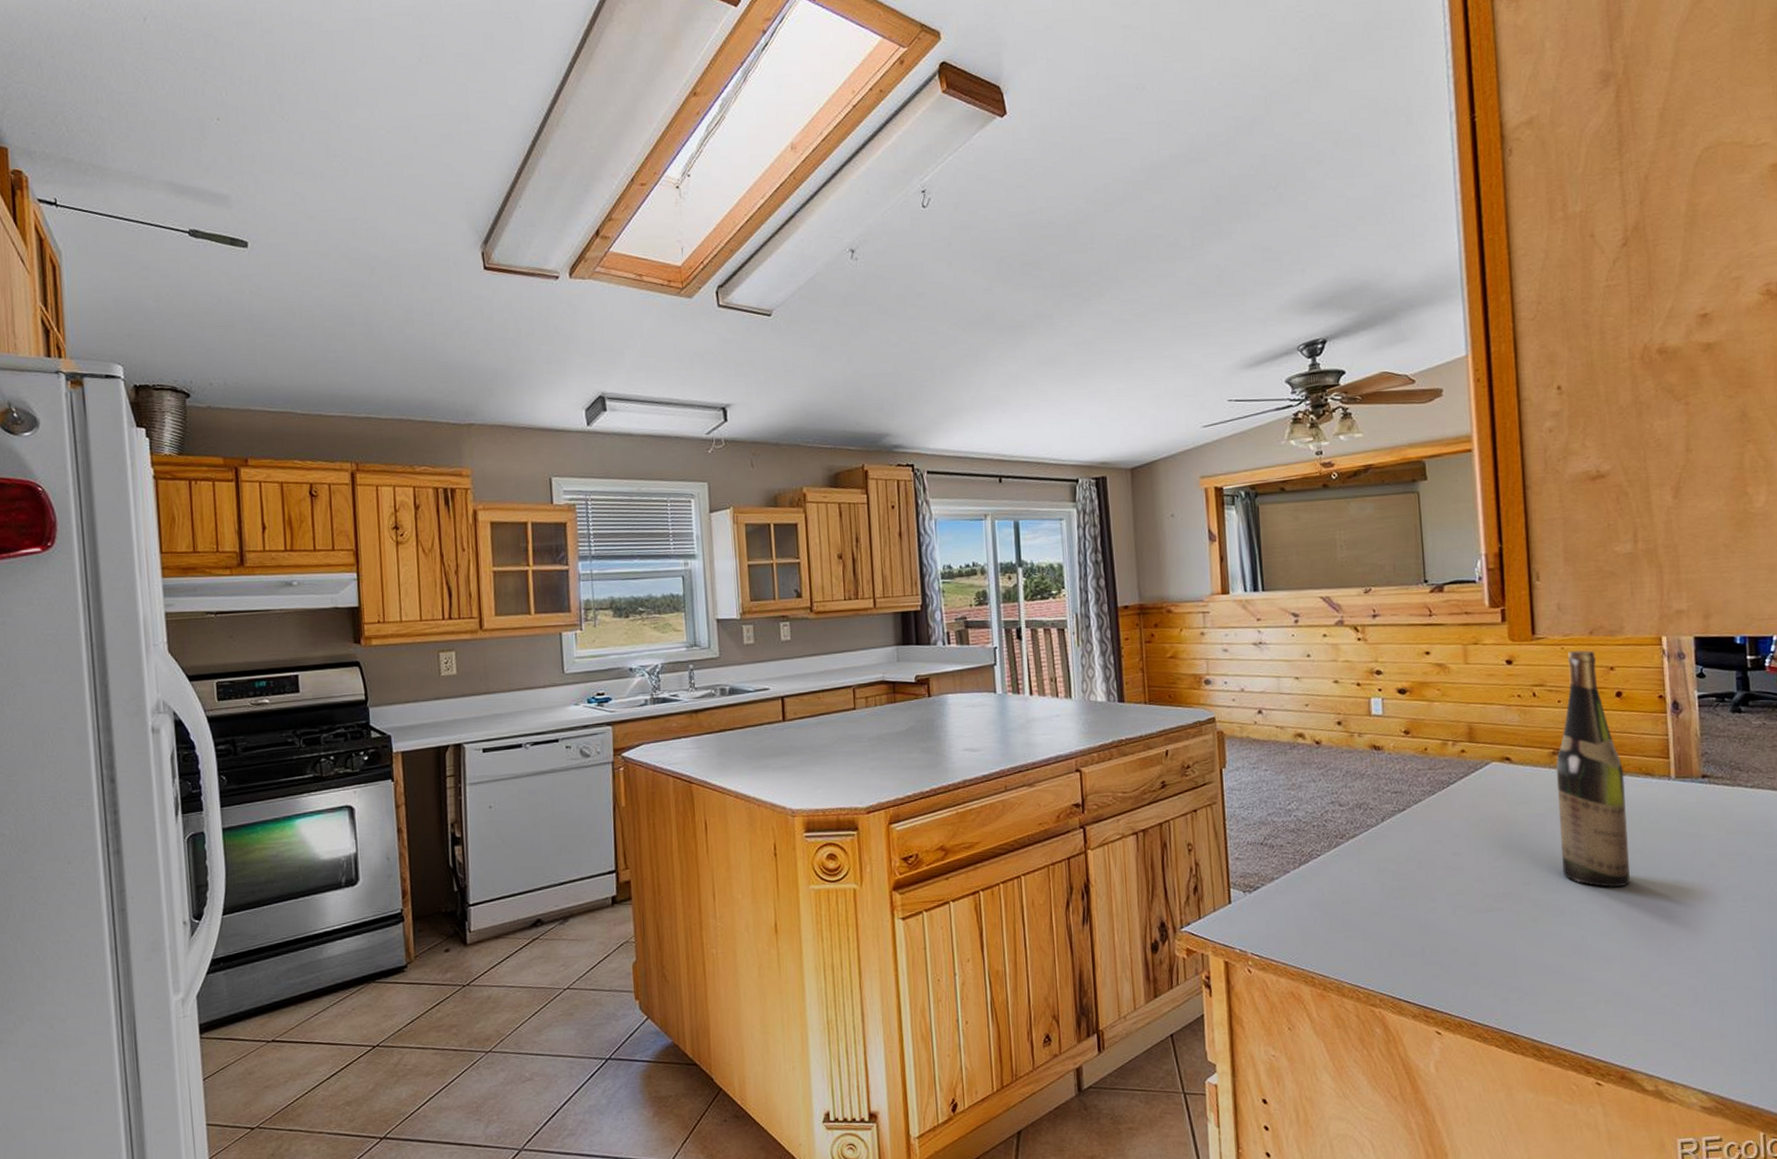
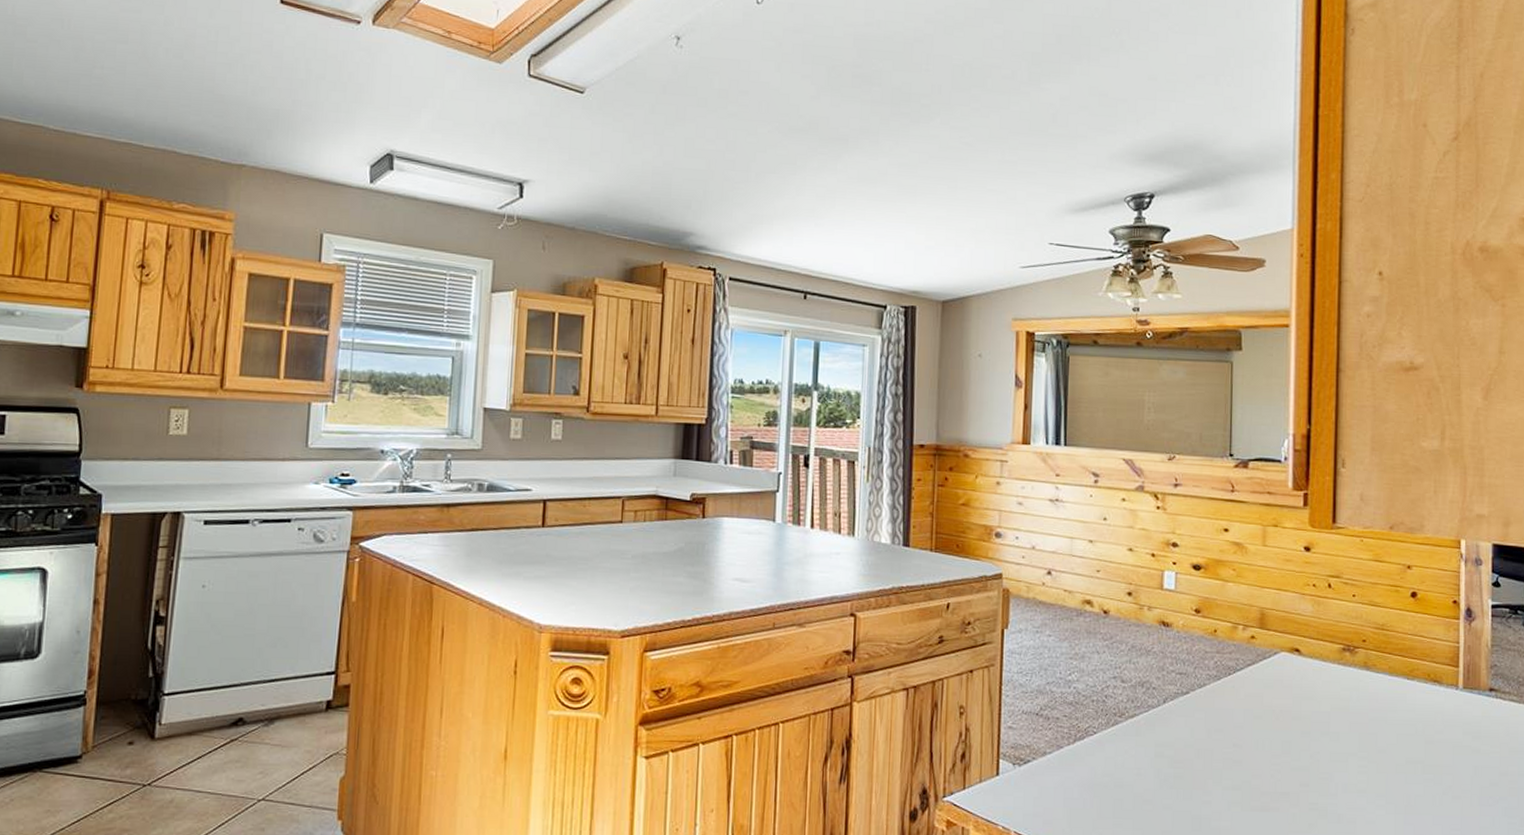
wine bottle: present [1555,649,1630,887] -> none [1343,544,1413,797]

